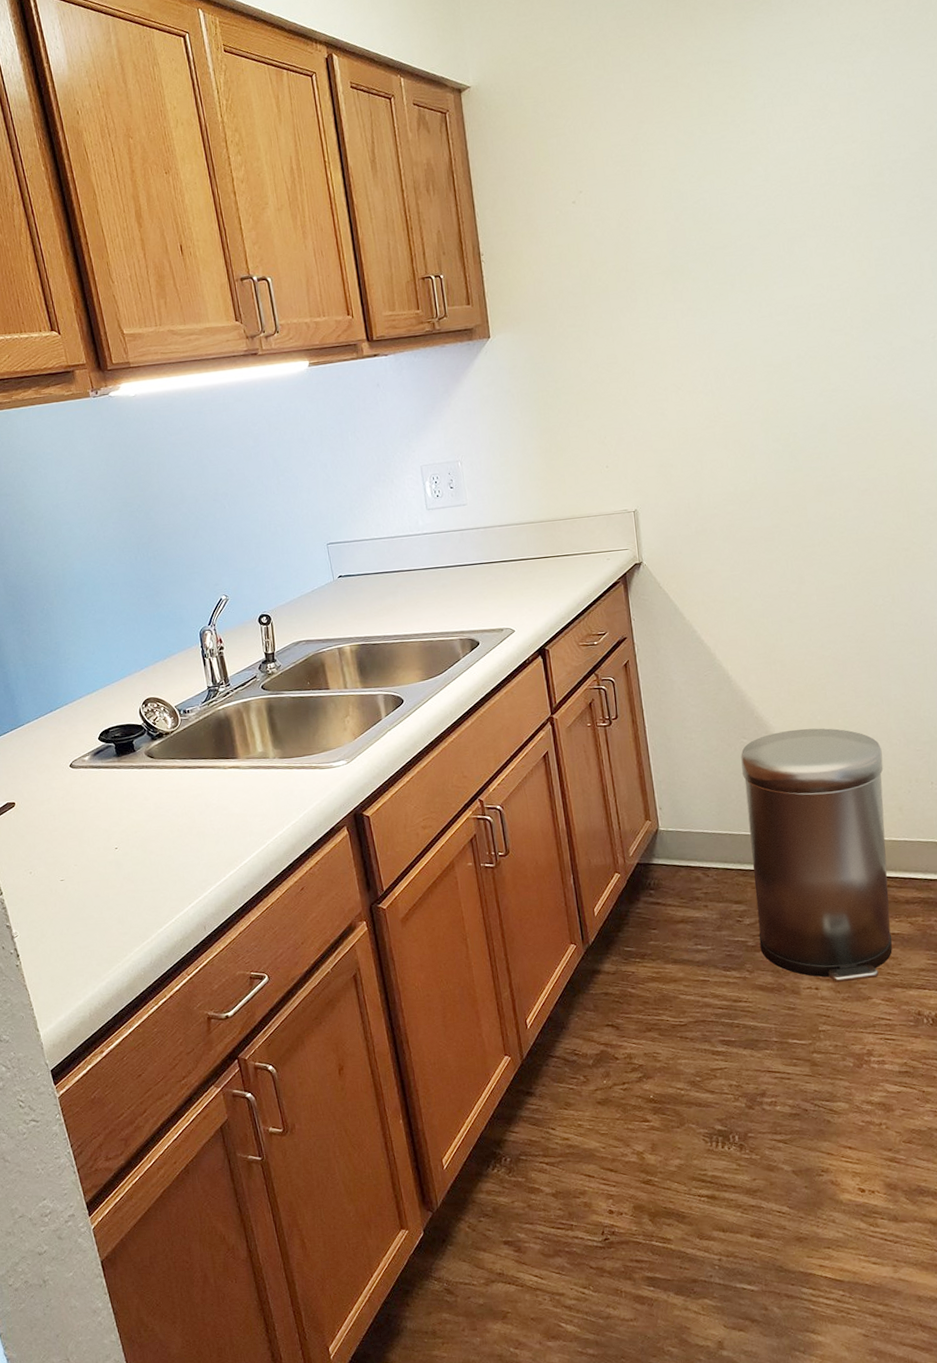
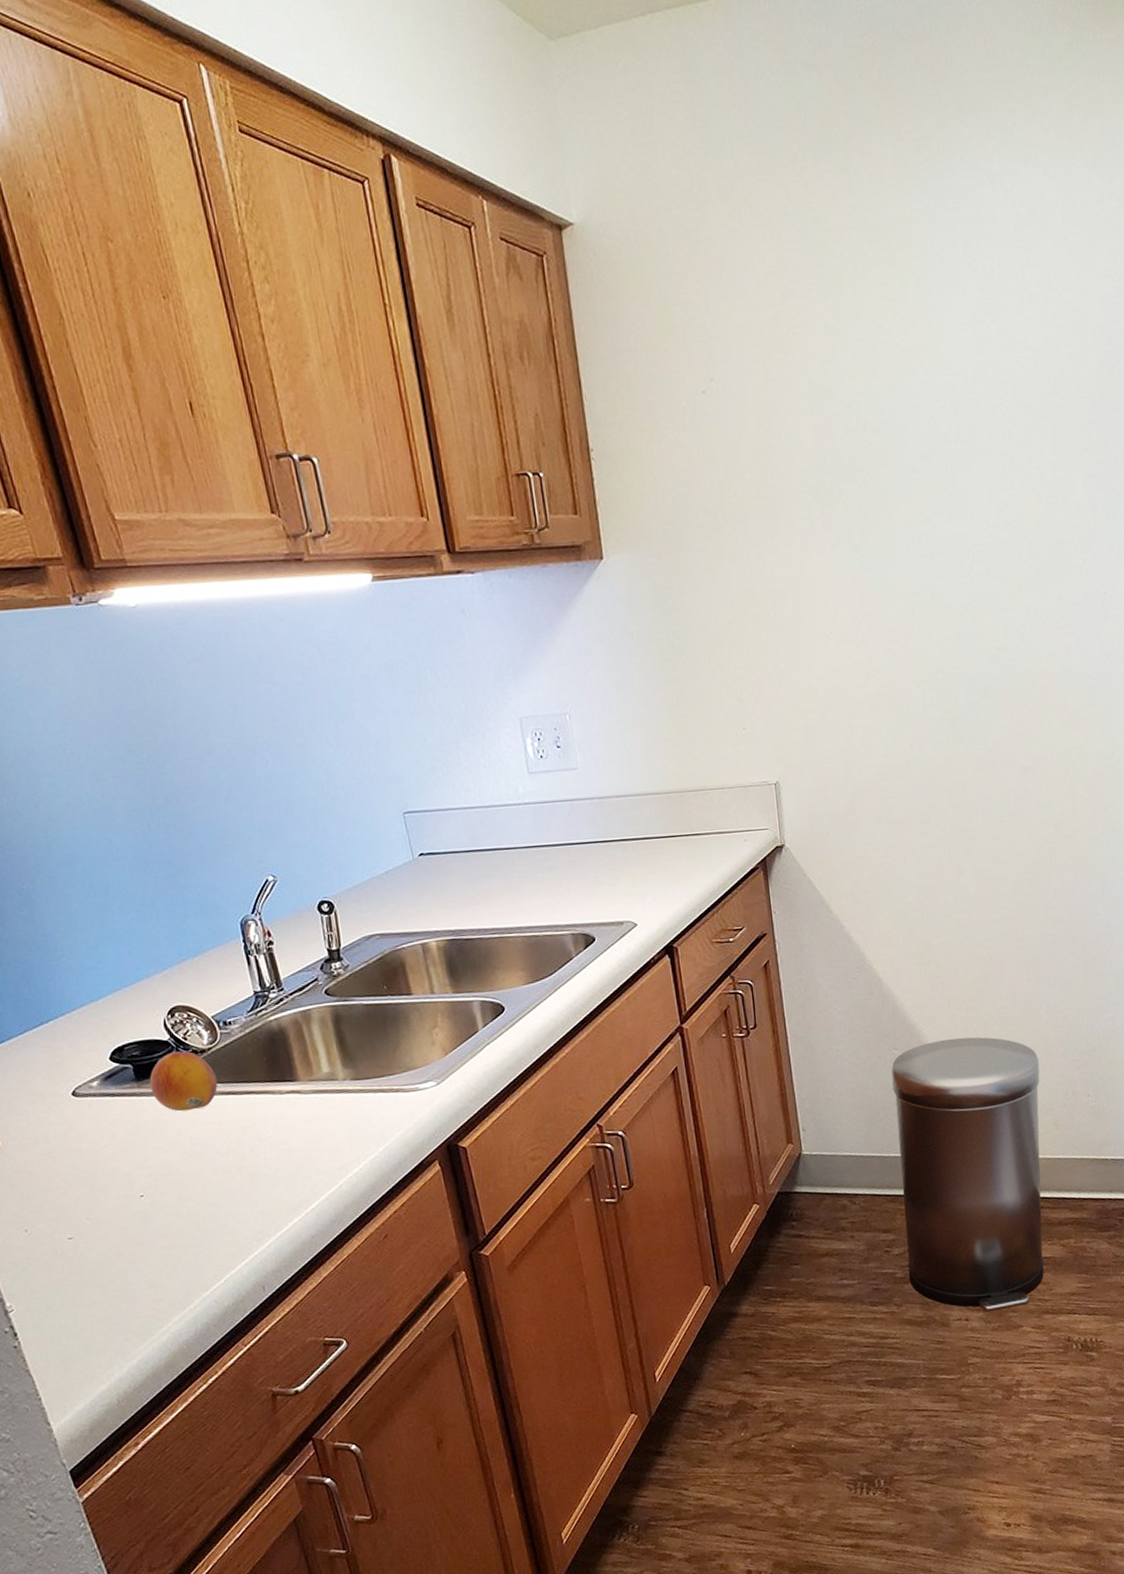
fruit: none [126,733,177,782] -> present [149,1051,218,1112]

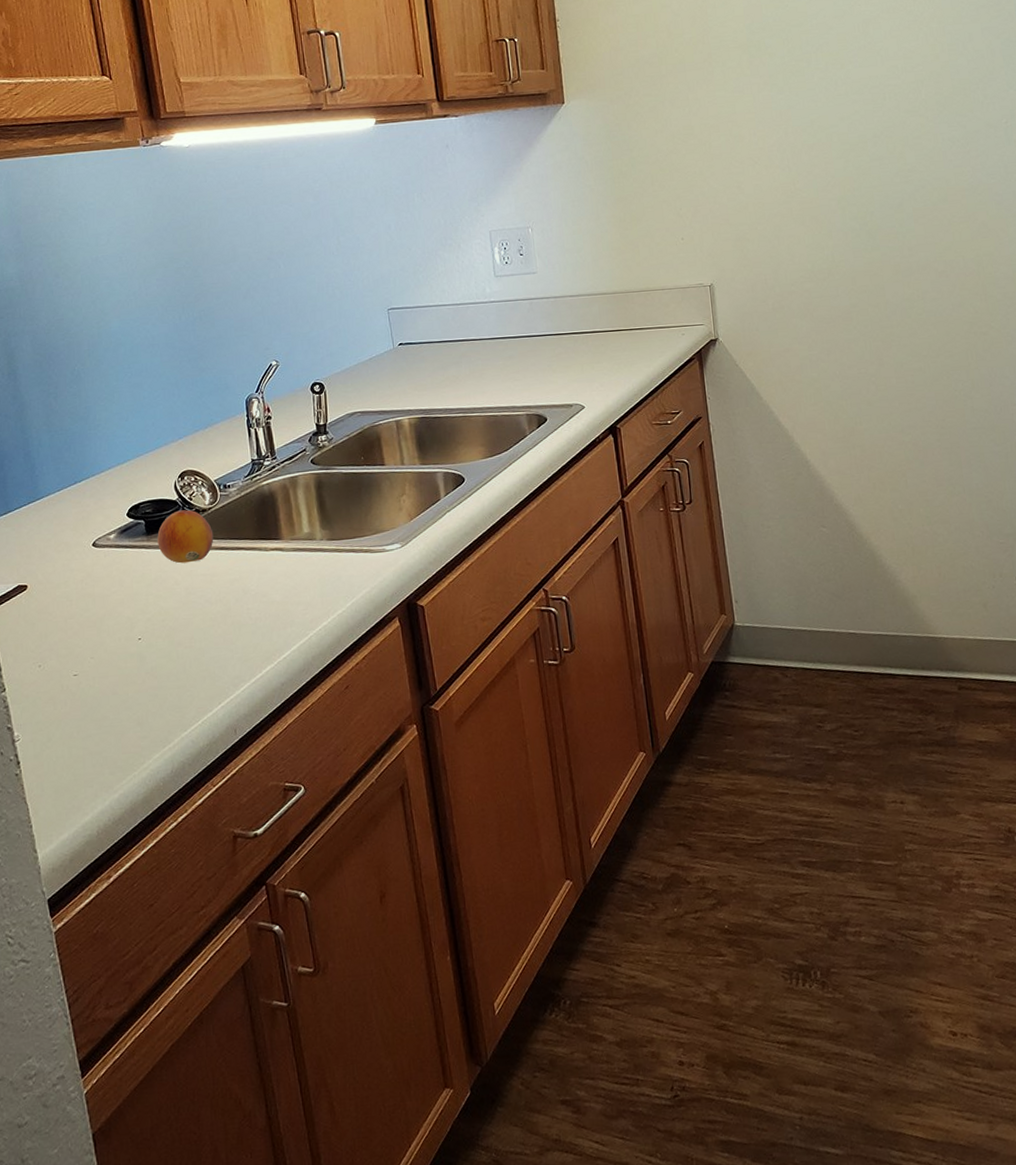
pedal bin: present [891,1037,1044,1313] -> none [820,517,980,796]

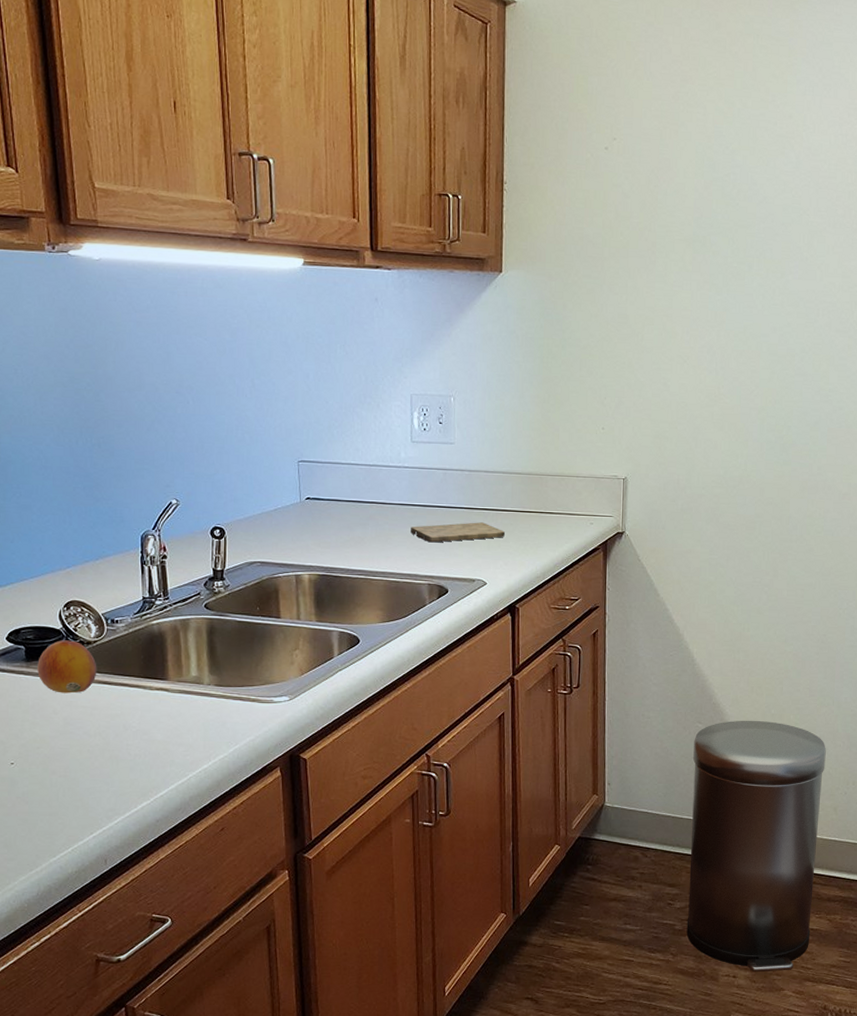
cutting board: none [503,346,597,373] -> present [411,522,505,543]
pedal bin: none [820,517,980,796] -> present [686,720,826,973]

